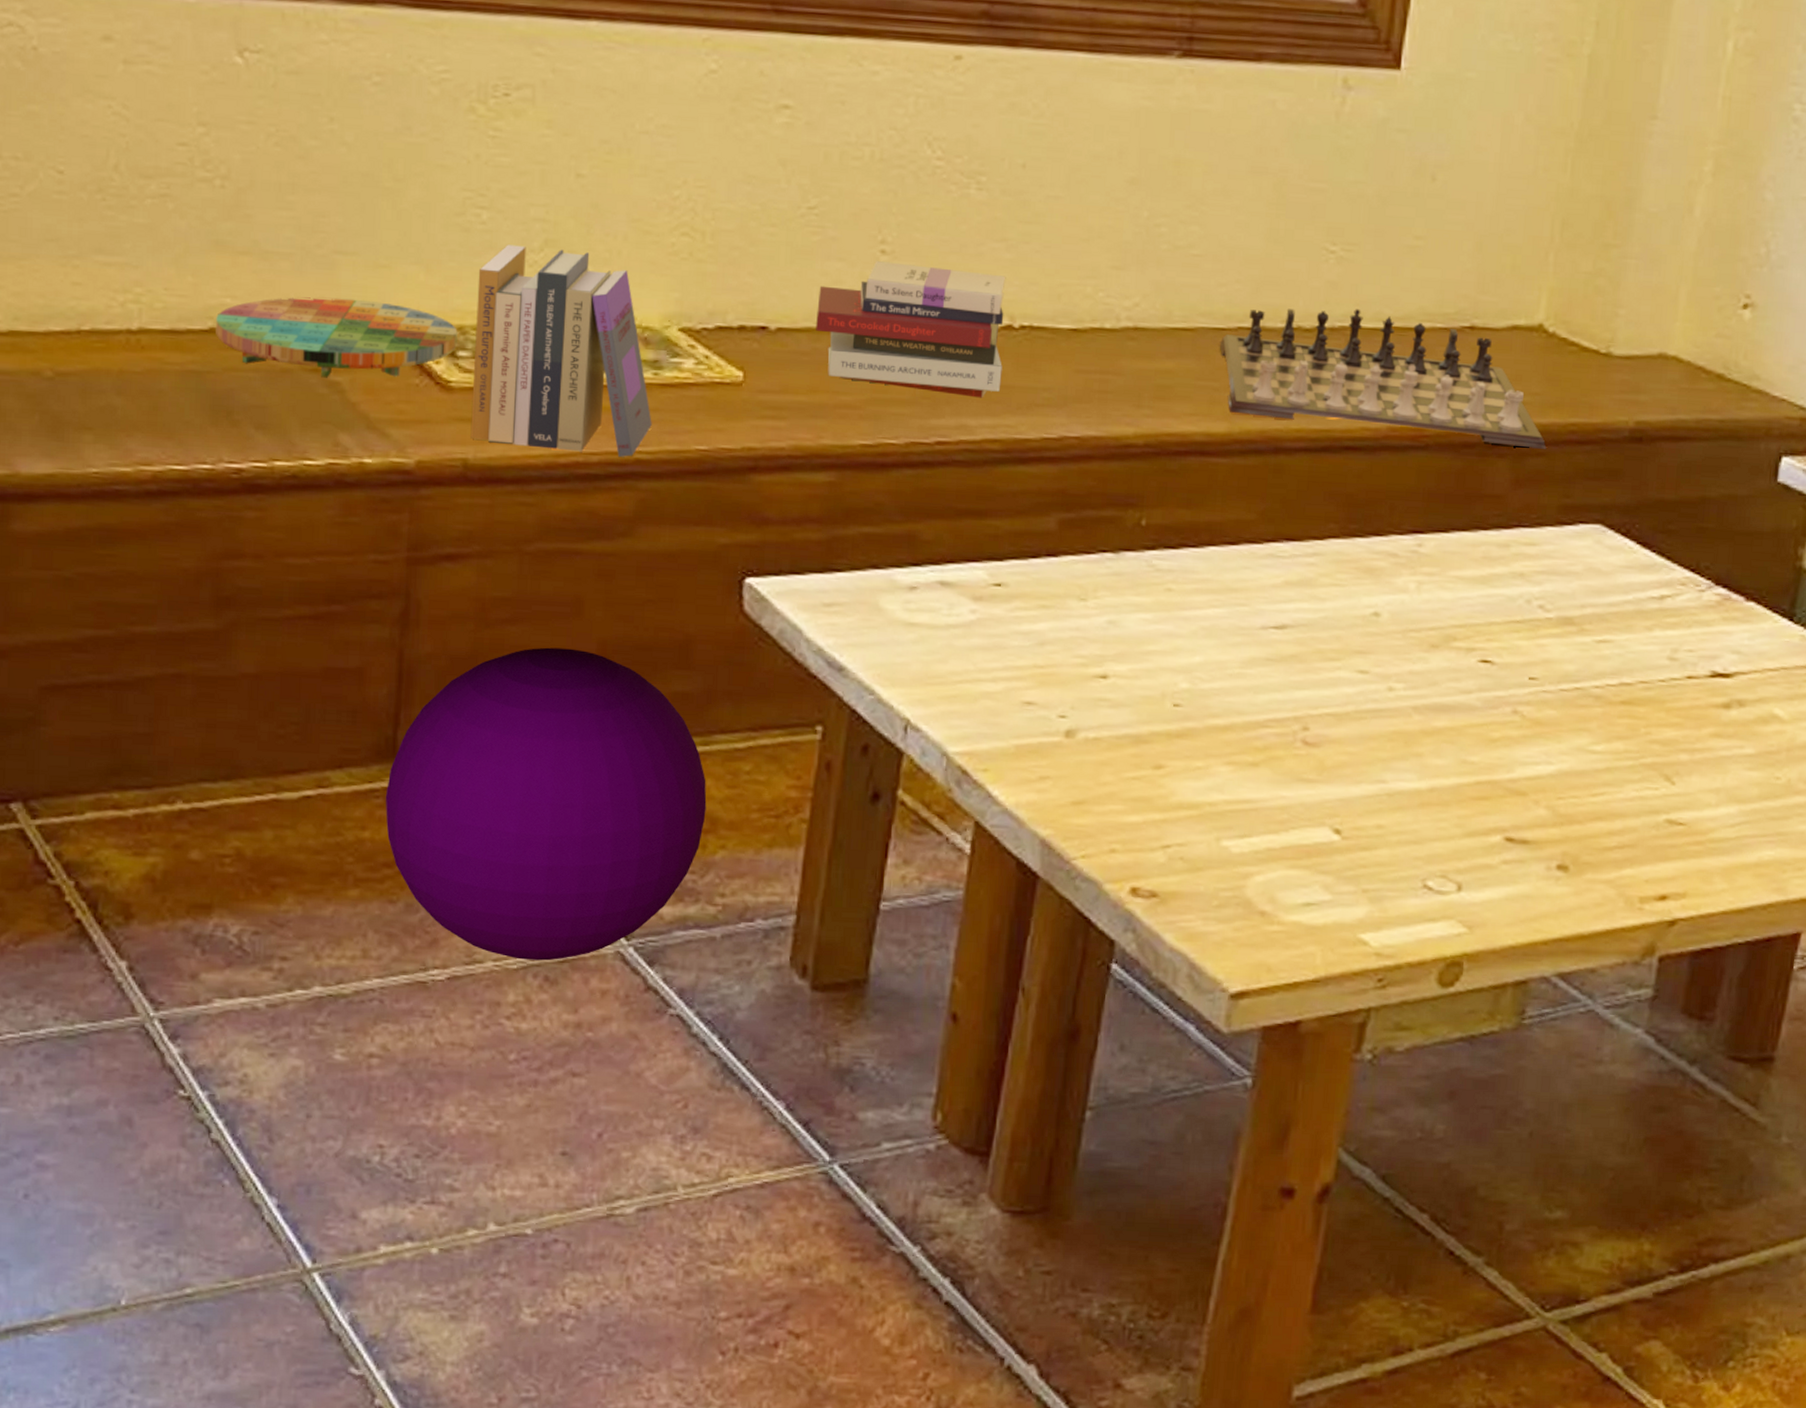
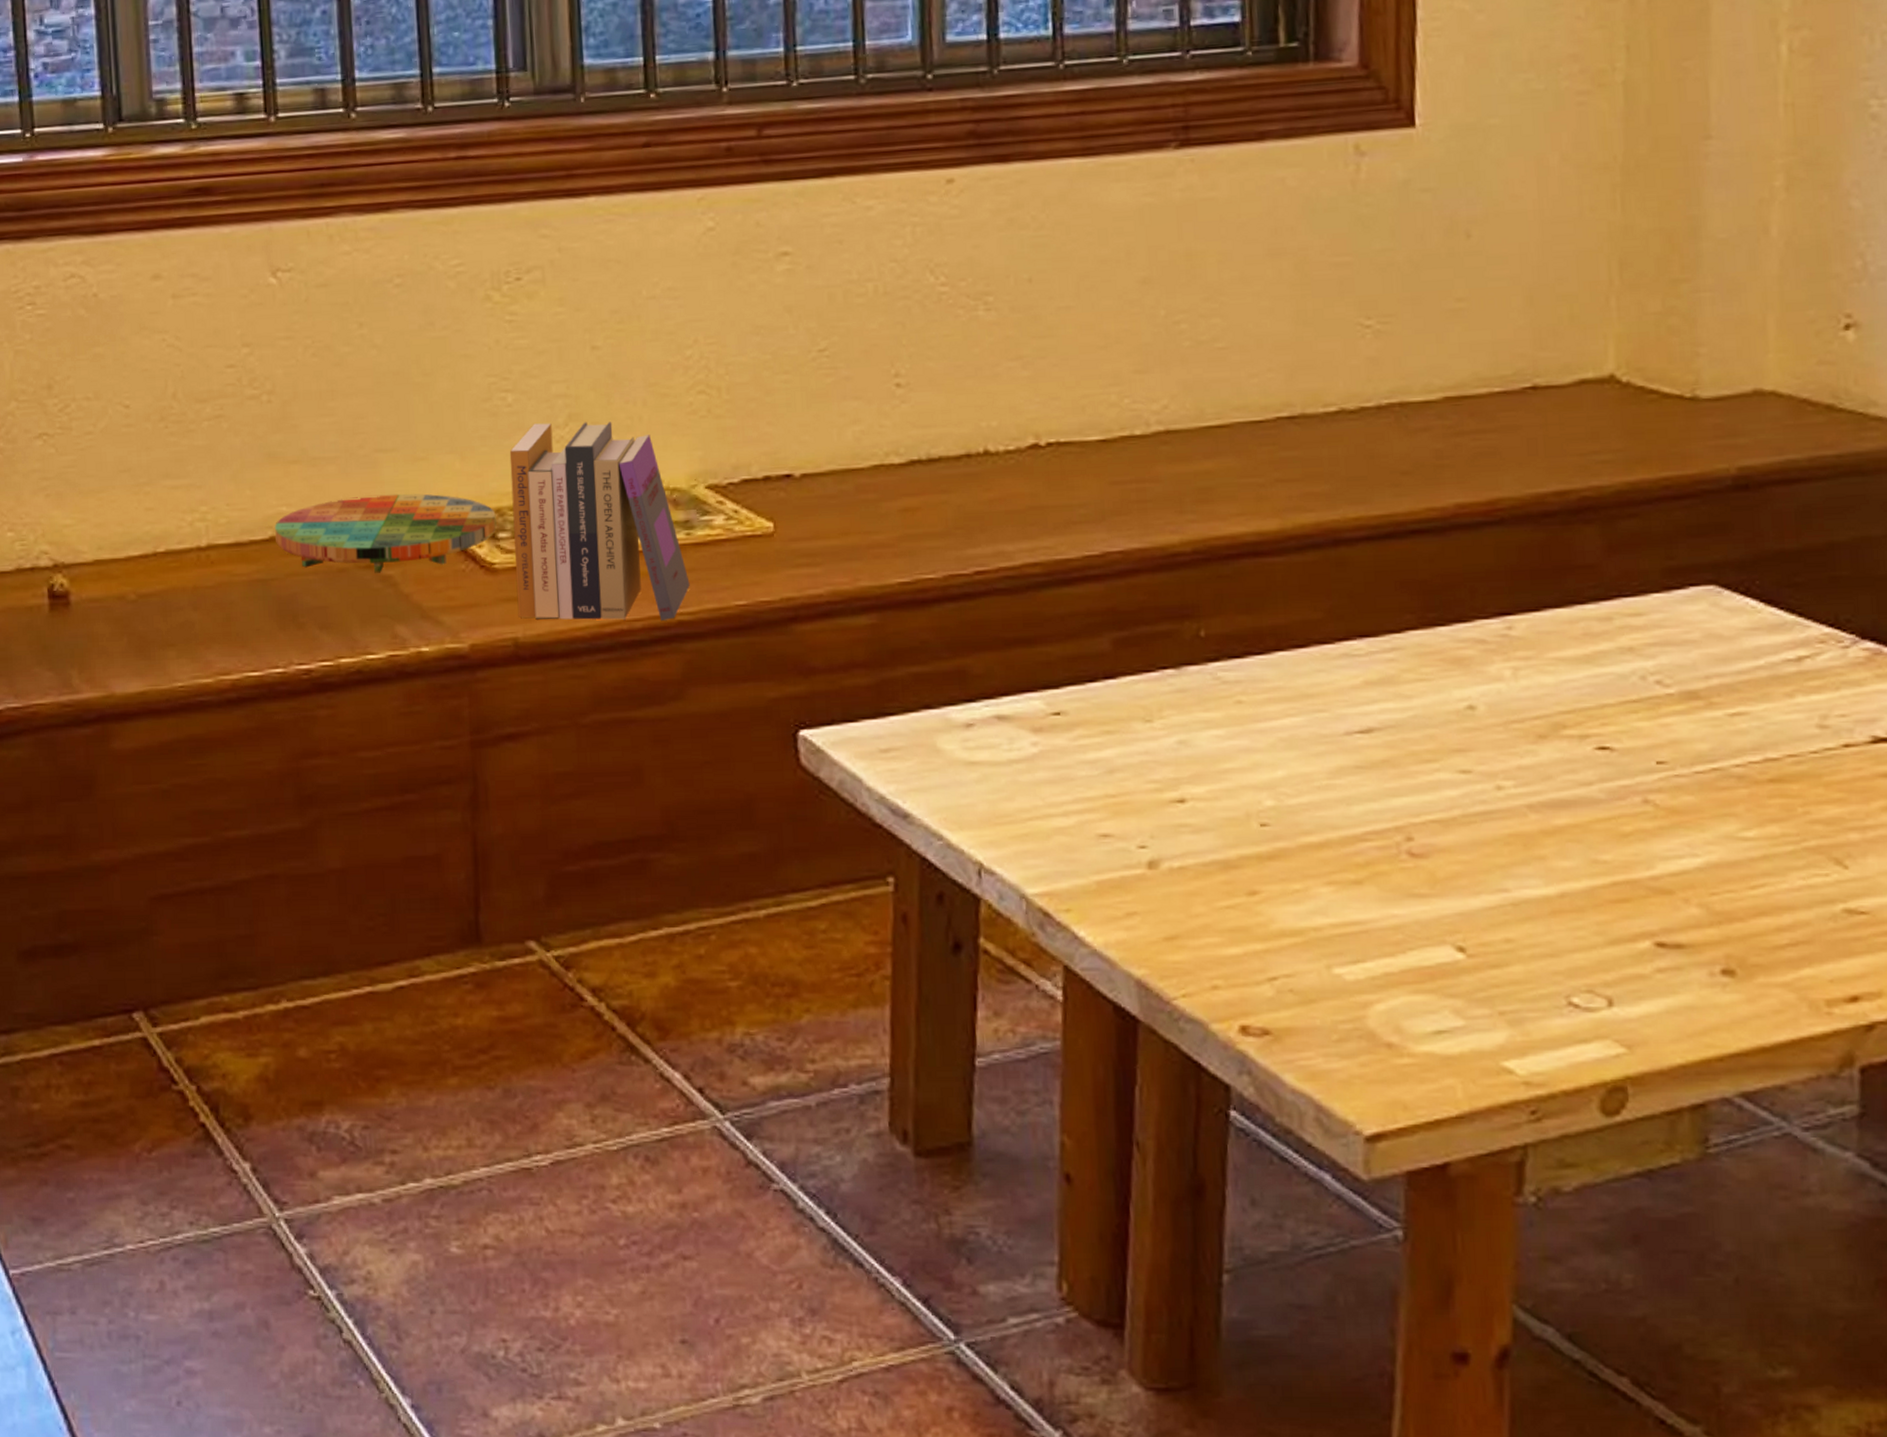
ball: present [385,647,707,961] -> none [473,818,787,1140]
books: present [816,260,1006,398] -> none [838,394,1035,522]
chessboard: present [1219,308,1547,450] -> none [1258,383,1639,511]

